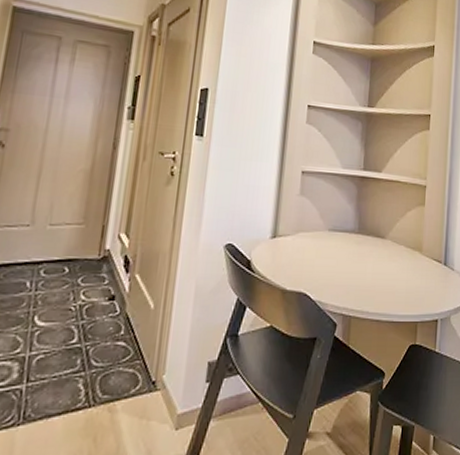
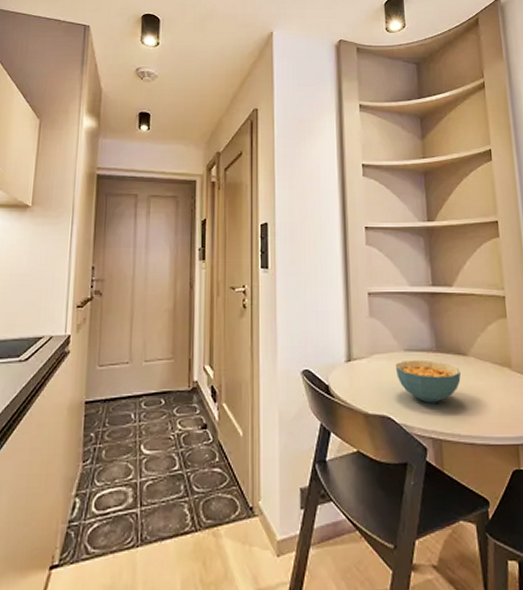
cereal bowl: none [318,239,377,282] -> present [396,359,461,403]

